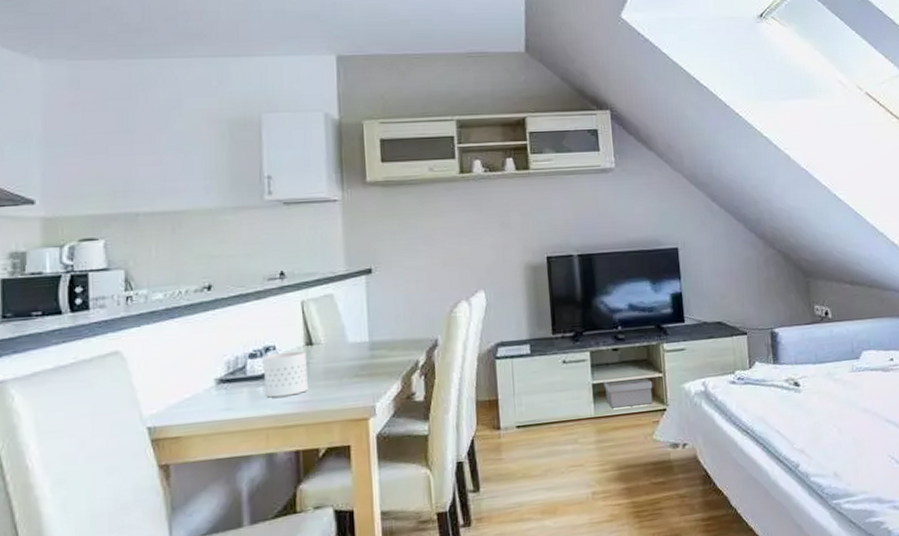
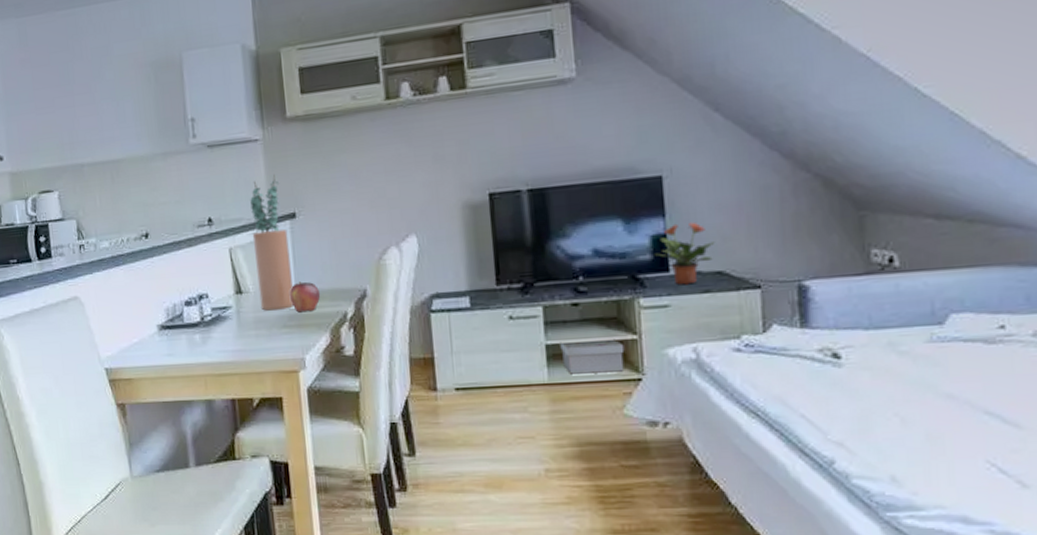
mug: present [262,350,309,398] -> none [197,299,241,346]
vase: none [326,233,367,362] -> present [250,174,294,312]
fruit: none [362,333,394,362] -> present [289,281,321,313]
potted plant: none [674,283,716,333] -> present [655,221,715,285]

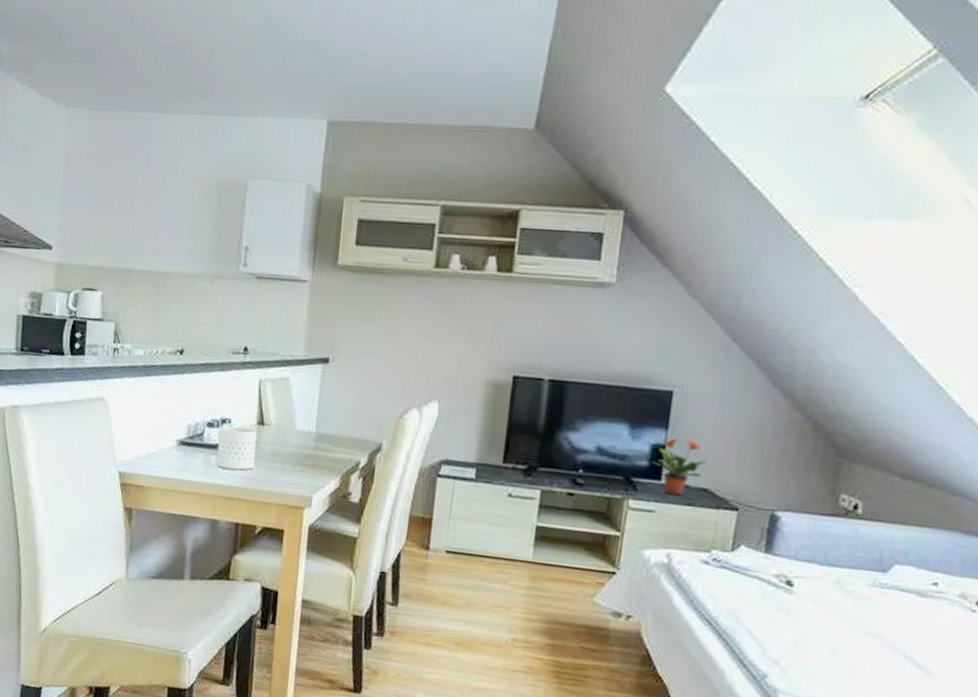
mug: none [197,299,241,346] -> present [217,426,257,470]
vase: present [250,174,294,312] -> none [279,317,318,449]
fruit: present [289,281,321,313] -> none [308,424,339,455]
decorative box: present [560,338,625,374] -> none [548,526,607,563]

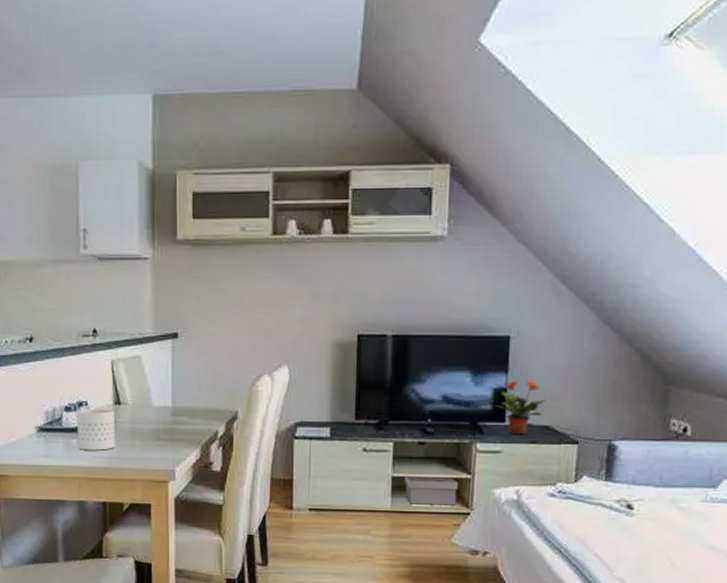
decorative box: none [548,526,607,563] -> present [404,475,459,506]

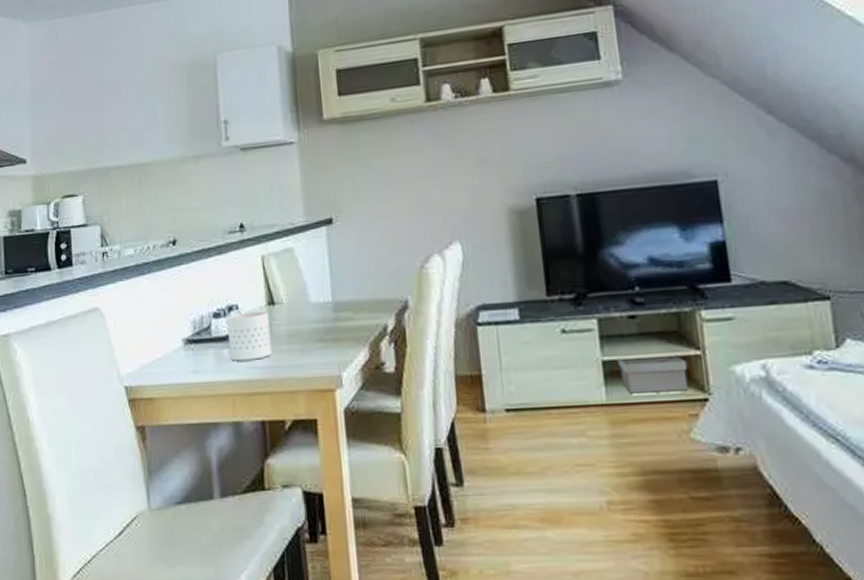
potted plant: present [495,380,547,435] -> none [715,228,778,296]

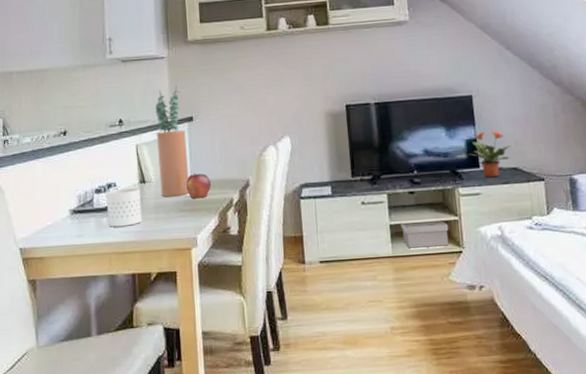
vase: none [284,178,331,325] -> present [155,85,189,198]
fruit: none [325,292,359,326] -> present [185,173,212,199]
potted plant: none [715,228,778,296] -> present [469,130,511,178]

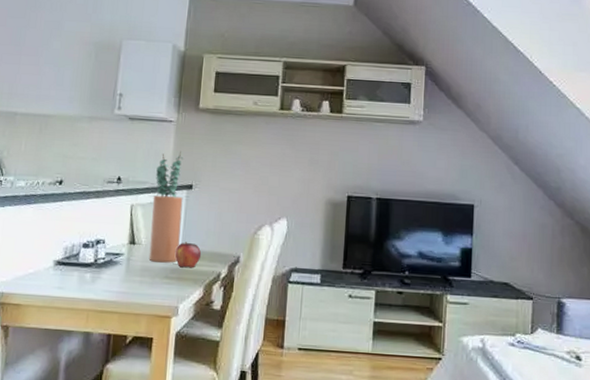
mug: present [106,187,143,227] -> none [91,246,129,286]
decorative box: present [400,219,449,249] -> none [384,321,432,351]
potted plant: present [469,130,511,178] -> none [463,242,505,290]

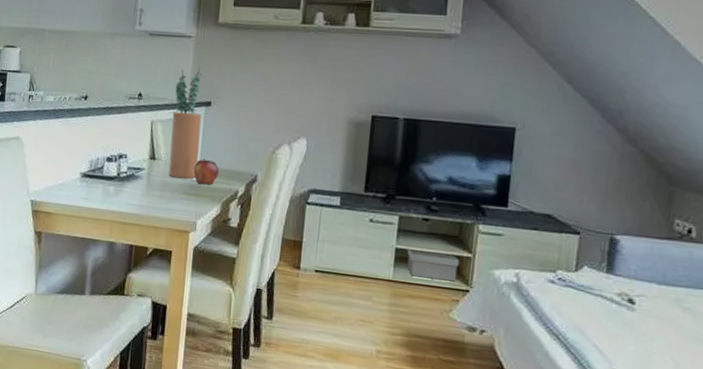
decorative box: none [384,321,432,351] -> present [407,248,460,282]

